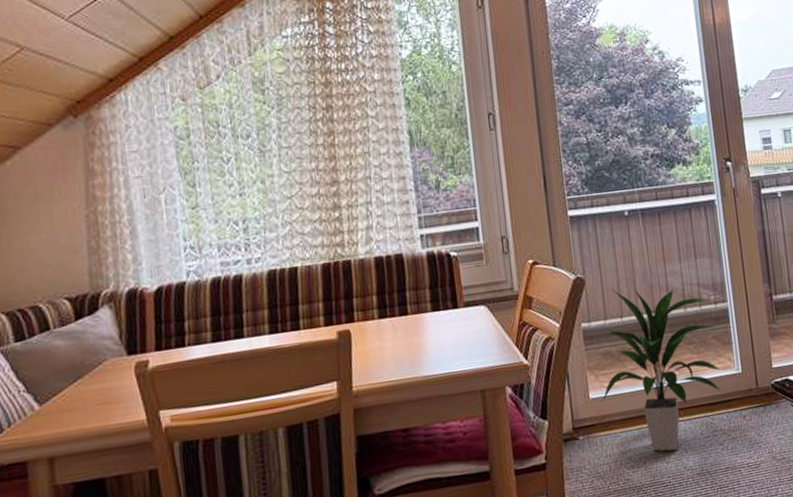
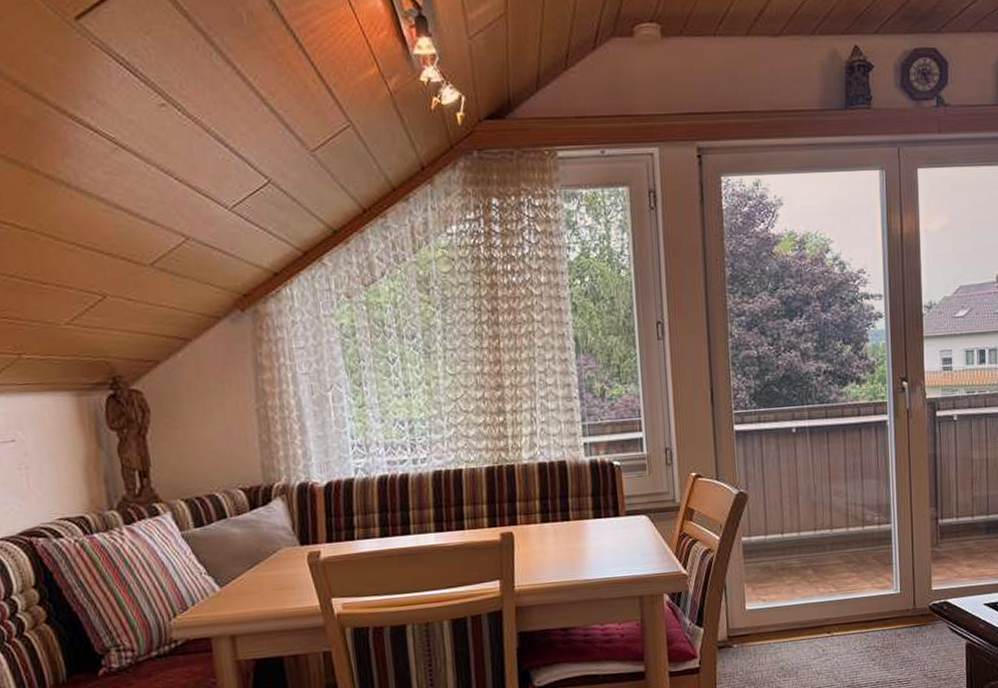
indoor plant: present [603,289,721,452] -> none [759,505,879,664]

